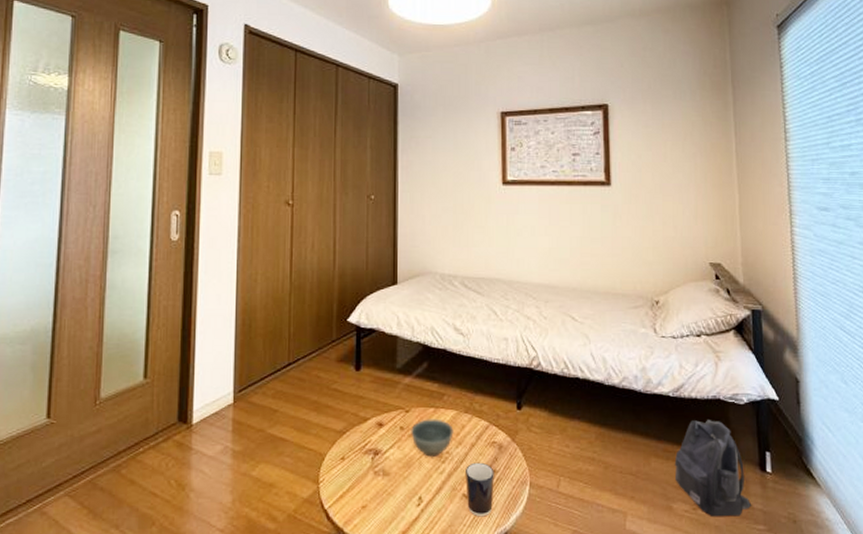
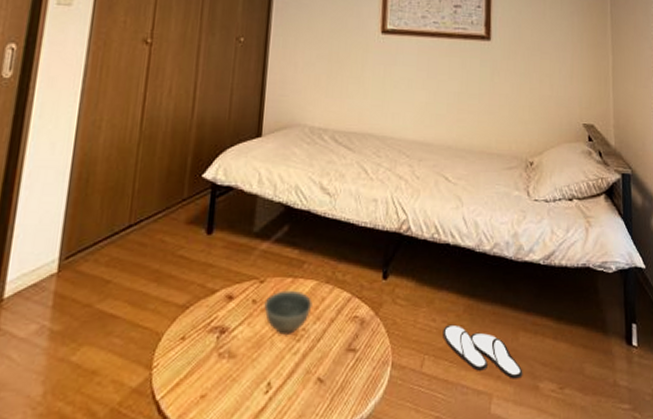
mug: present [466,462,494,517] -> none [321,340,354,405]
slippers: none [576,450,656,500] -> present [442,324,523,379]
backpack: present [674,420,752,517] -> none [542,290,618,396]

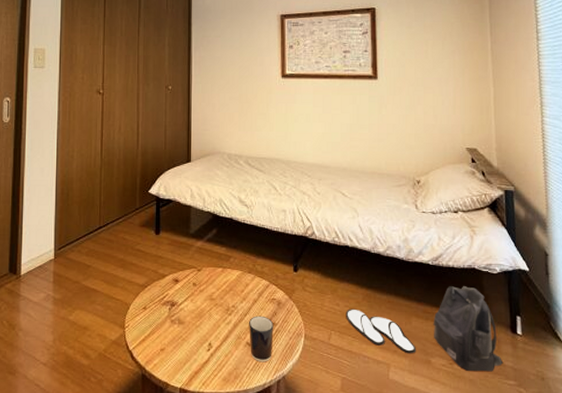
bowl: present [264,290,312,335] -> none [202,277,239,309]
mug: none [321,340,354,405] -> present [249,316,274,362]
backpack: none [542,290,618,396] -> present [433,286,504,372]

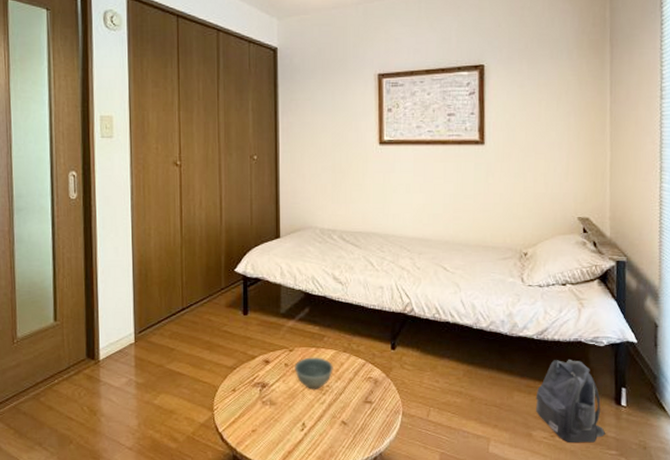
bowl: none [202,277,239,309] -> present [295,357,333,390]
mug: present [249,316,274,362] -> none [344,394,370,440]
slippers: present [345,309,417,354] -> none [445,385,518,428]

